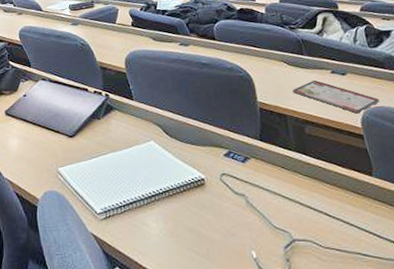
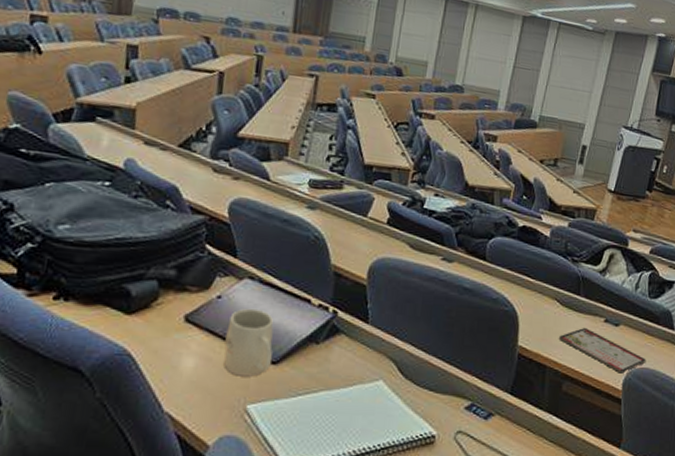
mug: none [34,100,69,149] -> present [223,308,274,377]

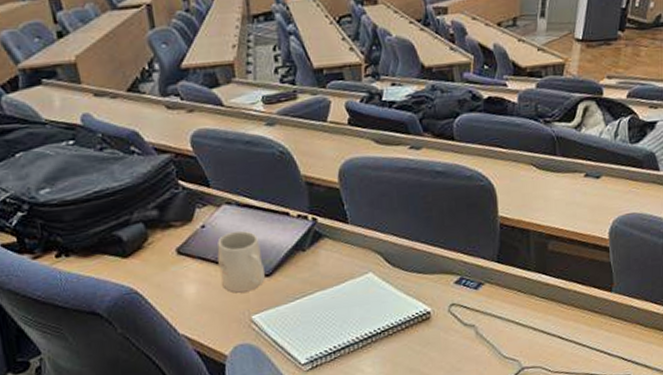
tablet: present [559,328,646,374] -> none [539,186,632,223]

